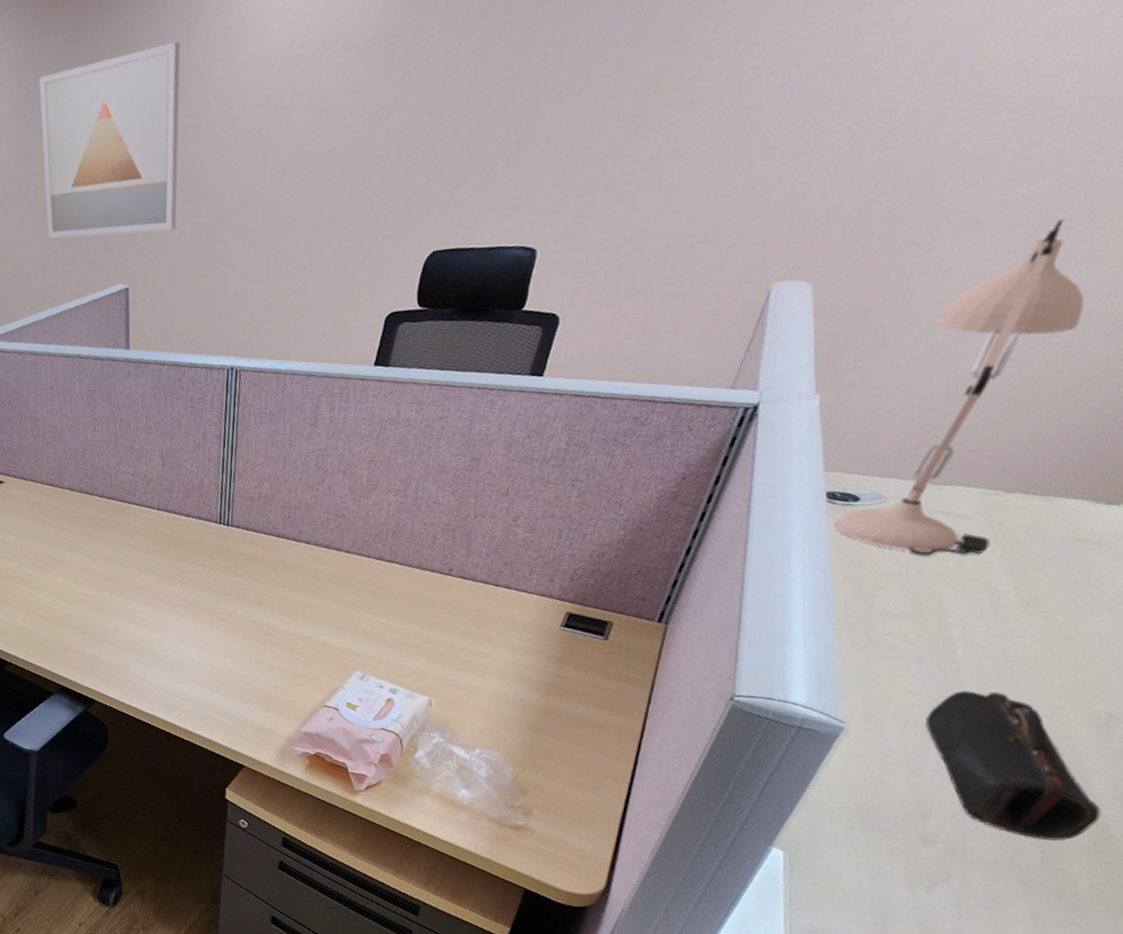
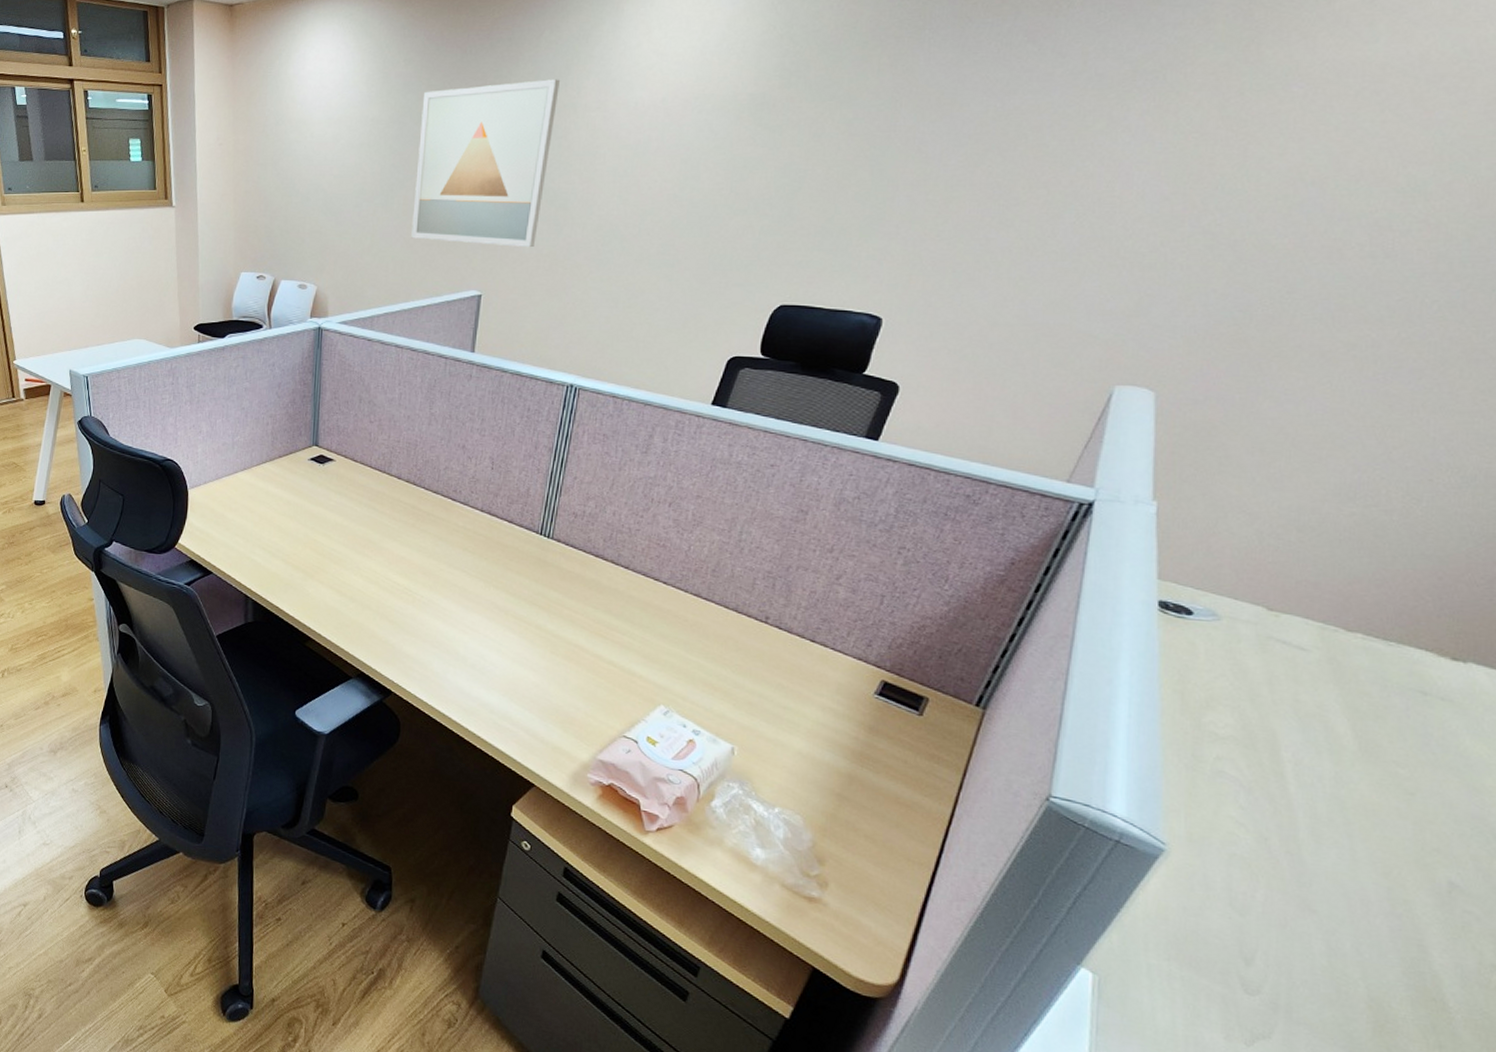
desk lamp: present [835,219,1085,556] -> none [1166,368,1433,690]
pencil case: present [926,691,1100,842] -> none [1253,831,1440,1015]

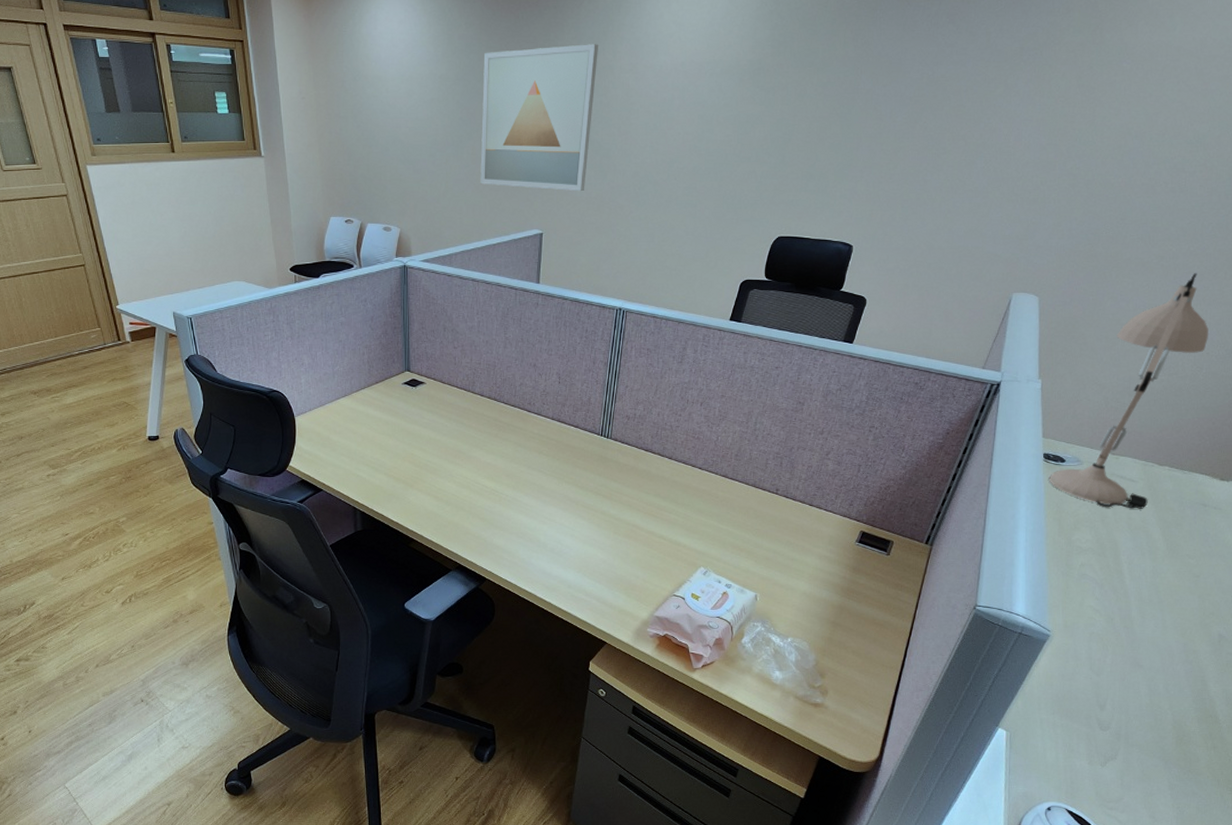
desk lamp: none [1166,368,1433,690] -> present [1048,273,1209,509]

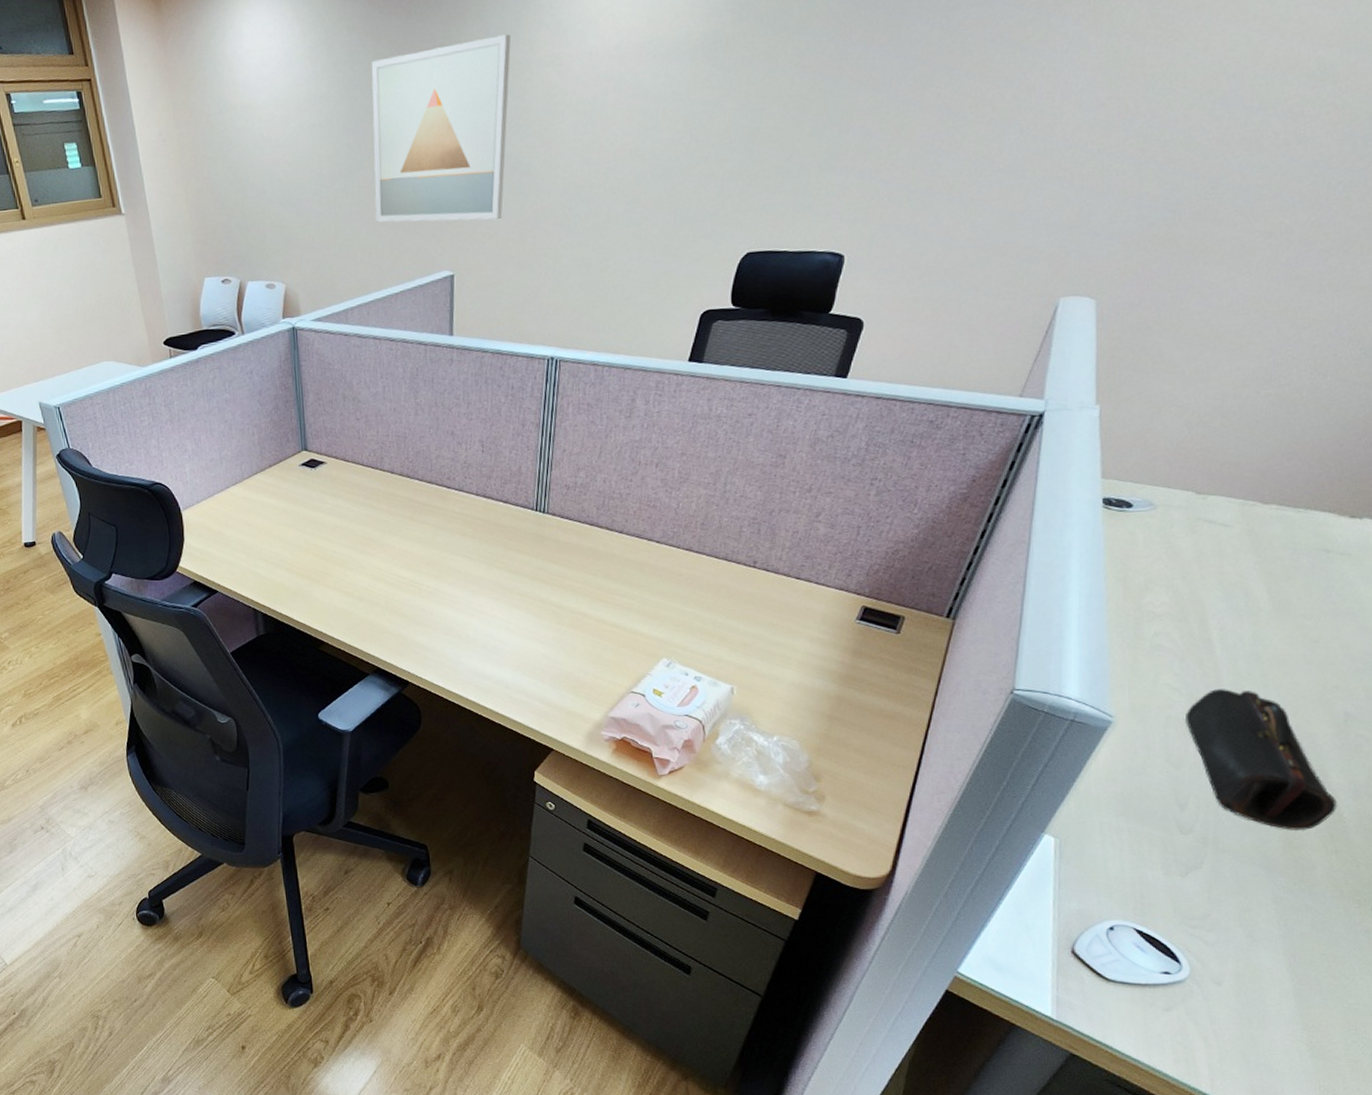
desk lamp: present [1048,273,1209,509] -> none [1110,250,1337,562]
pencil case: none [1104,612,1214,730] -> present [1185,689,1337,831]

